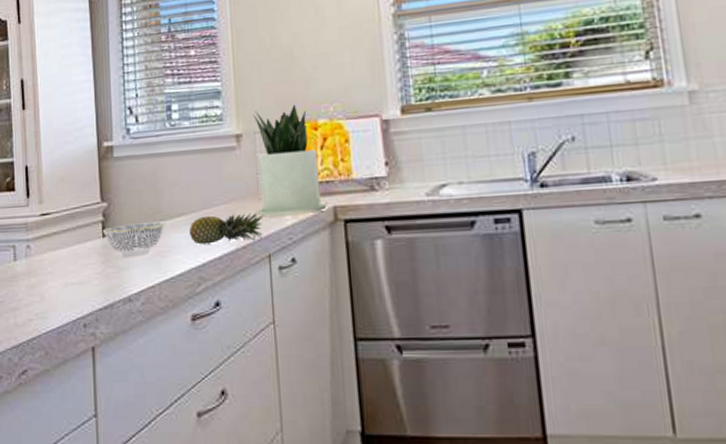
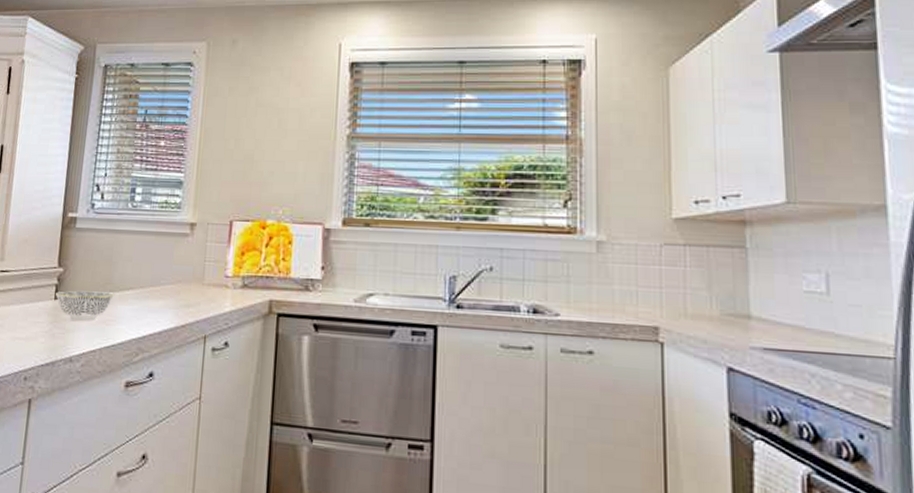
fruit: present [188,212,263,245] -> none [134,292,205,322]
planter: present [253,104,327,218] -> none [199,203,264,305]

